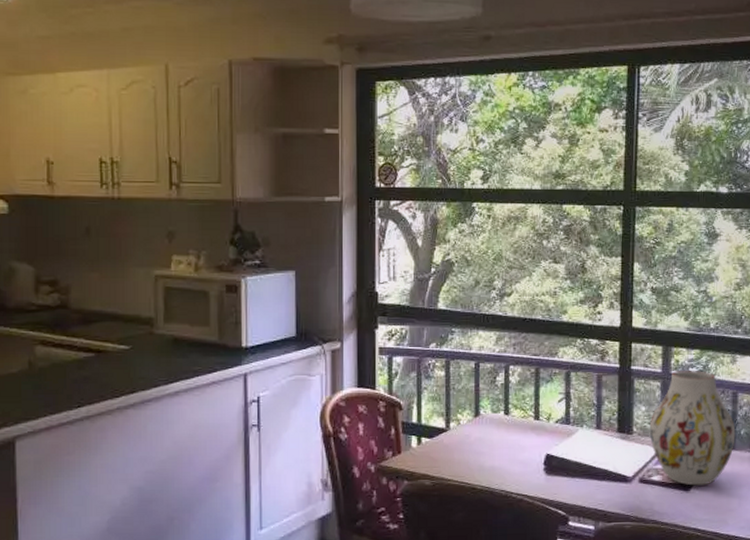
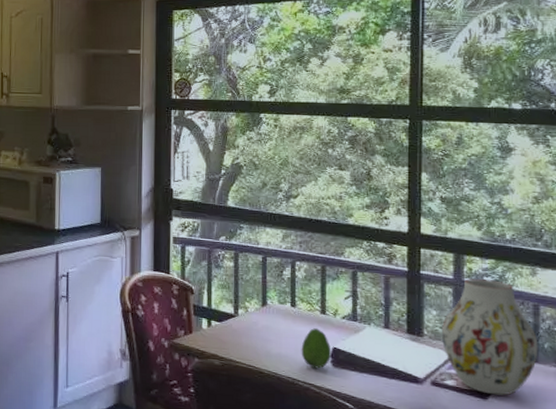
fruit: none [514,436,545,478] -> present [301,328,332,369]

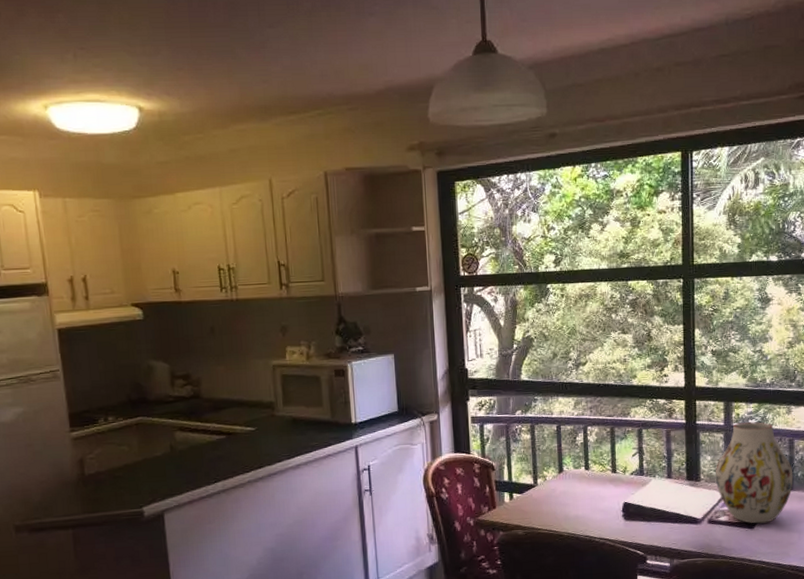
fruit: present [301,328,332,369] -> none [596,487,623,524]

